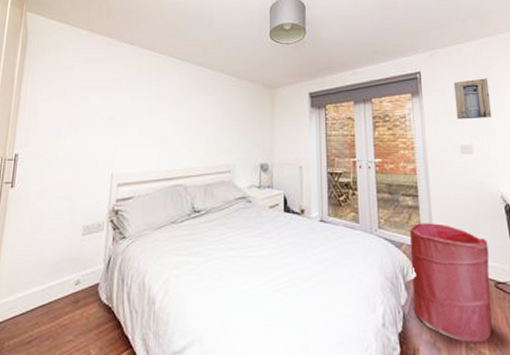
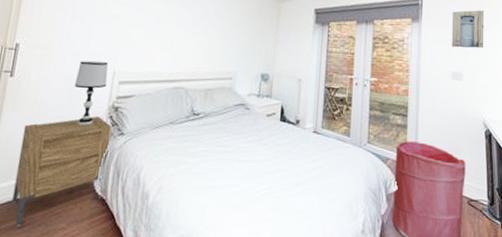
nightstand: none [18,220,113,341] -> present [11,116,112,226]
table lamp: none [73,165,106,232] -> present [74,60,108,126]

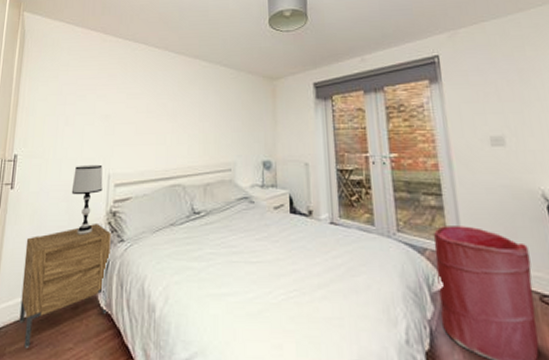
wall art: present [451,10,485,49] -> none [478,59,526,107]

